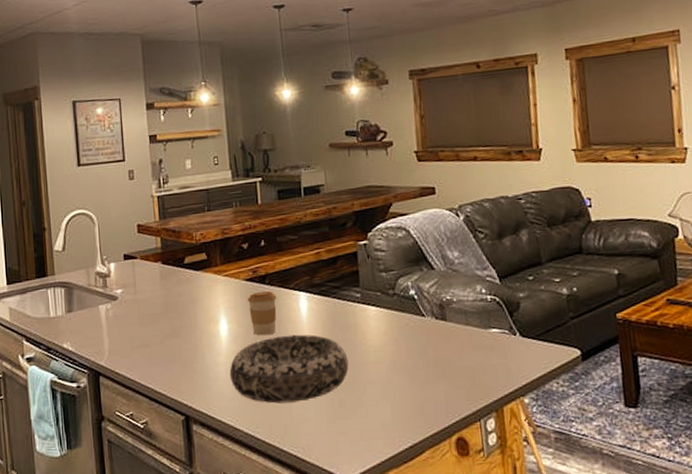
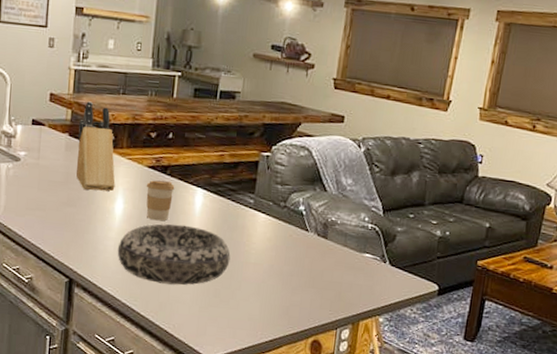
knife block: none [170,225,216,317] -> present [75,101,116,192]

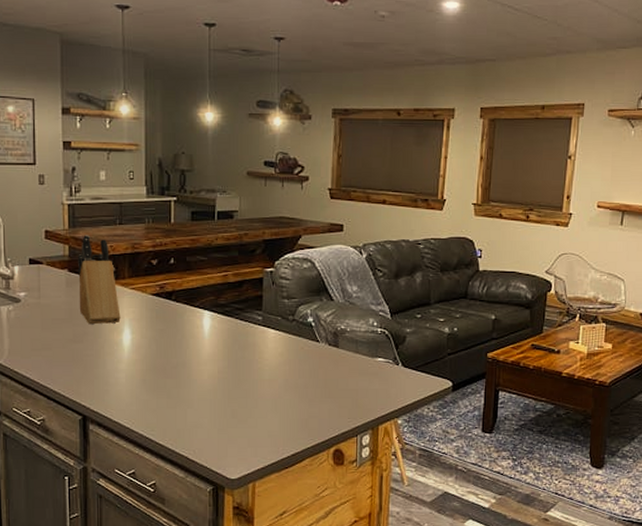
decorative bowl: present [117,223,231,285] -> none [129,349,244,410]
coffee cup: present [146,180,175,221] -> none [152,307,182,348]

